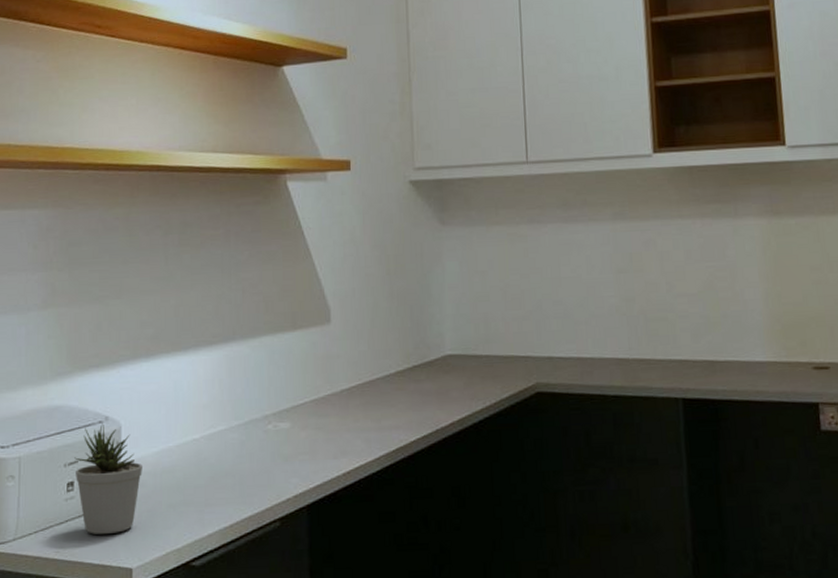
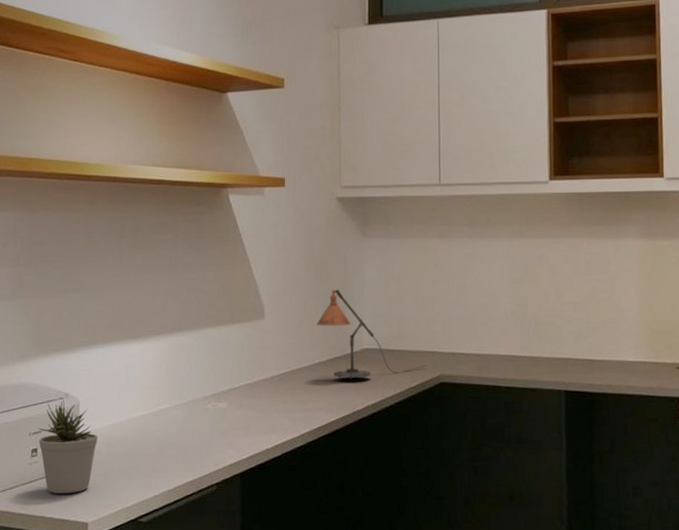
desk lamp: none [390,287,520,391] -> present [316,290,427,379]

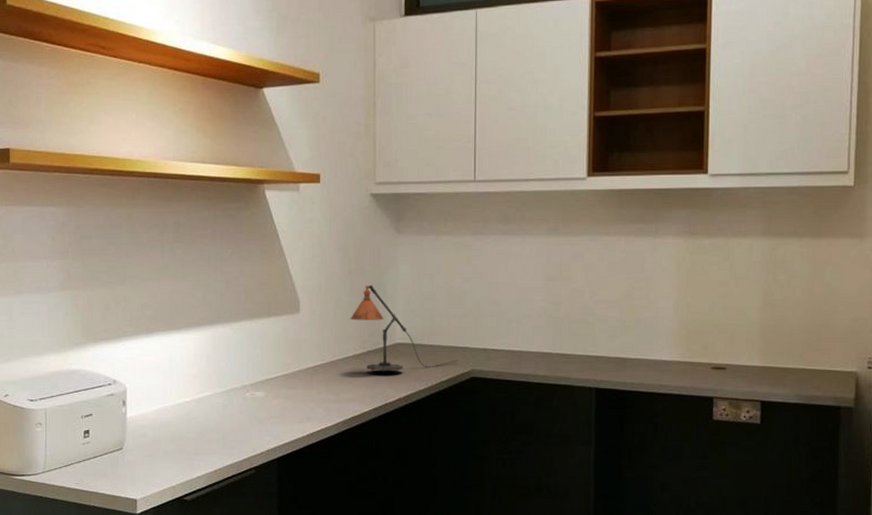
potted plant: present [38,398,98,493] -> none [89,384,144,472]

